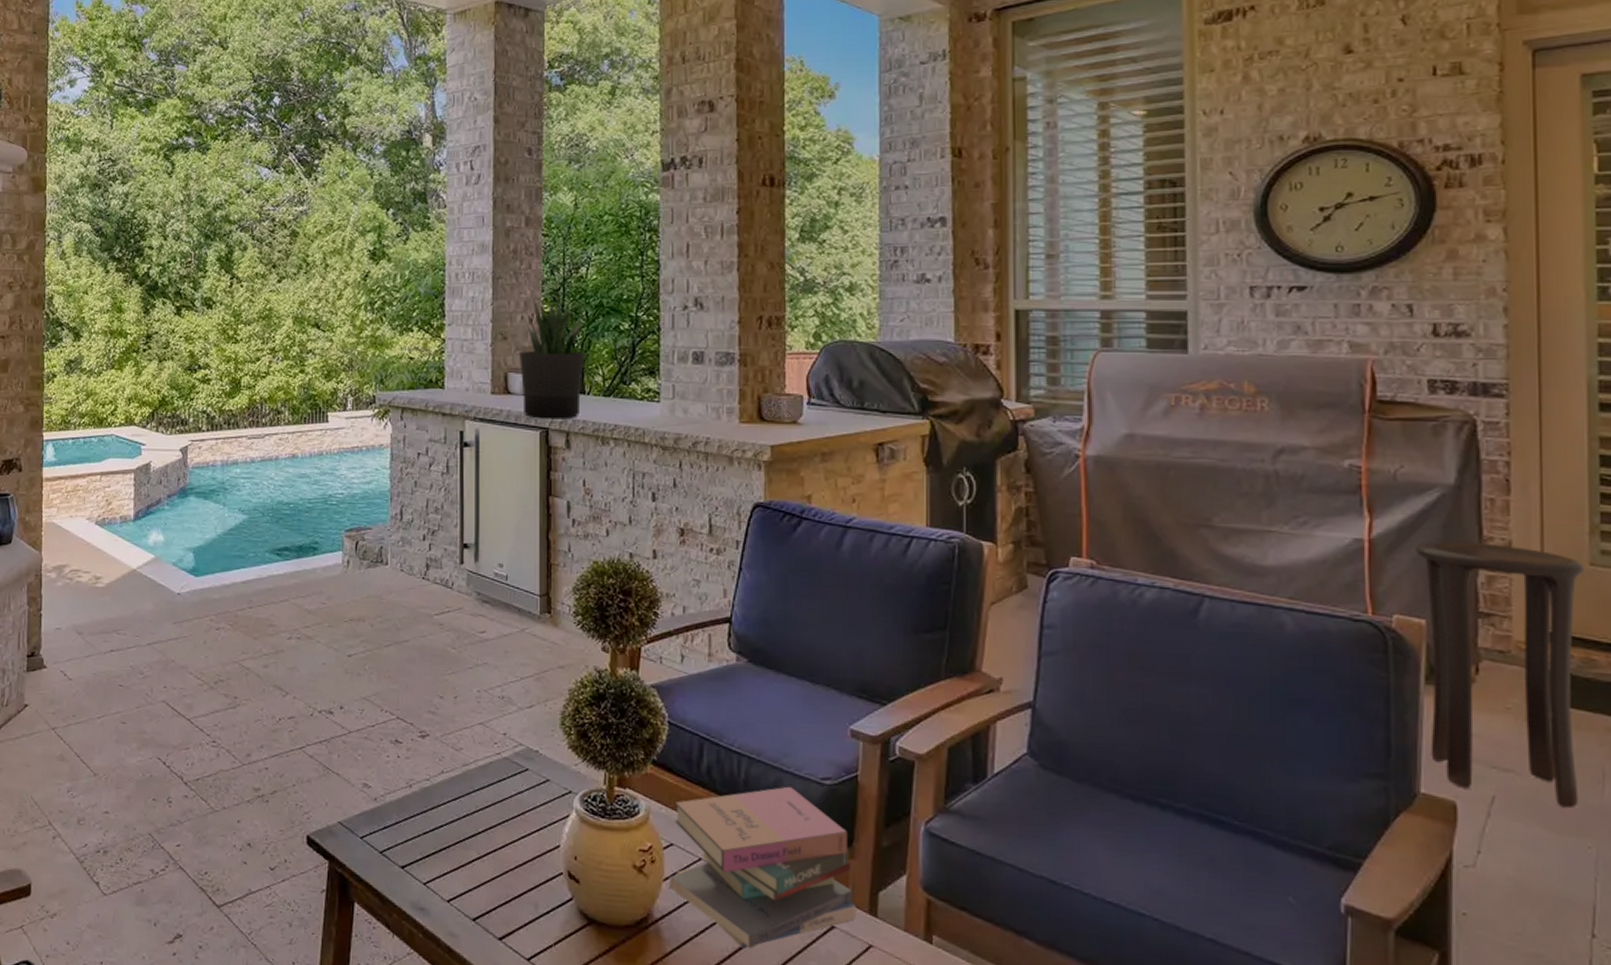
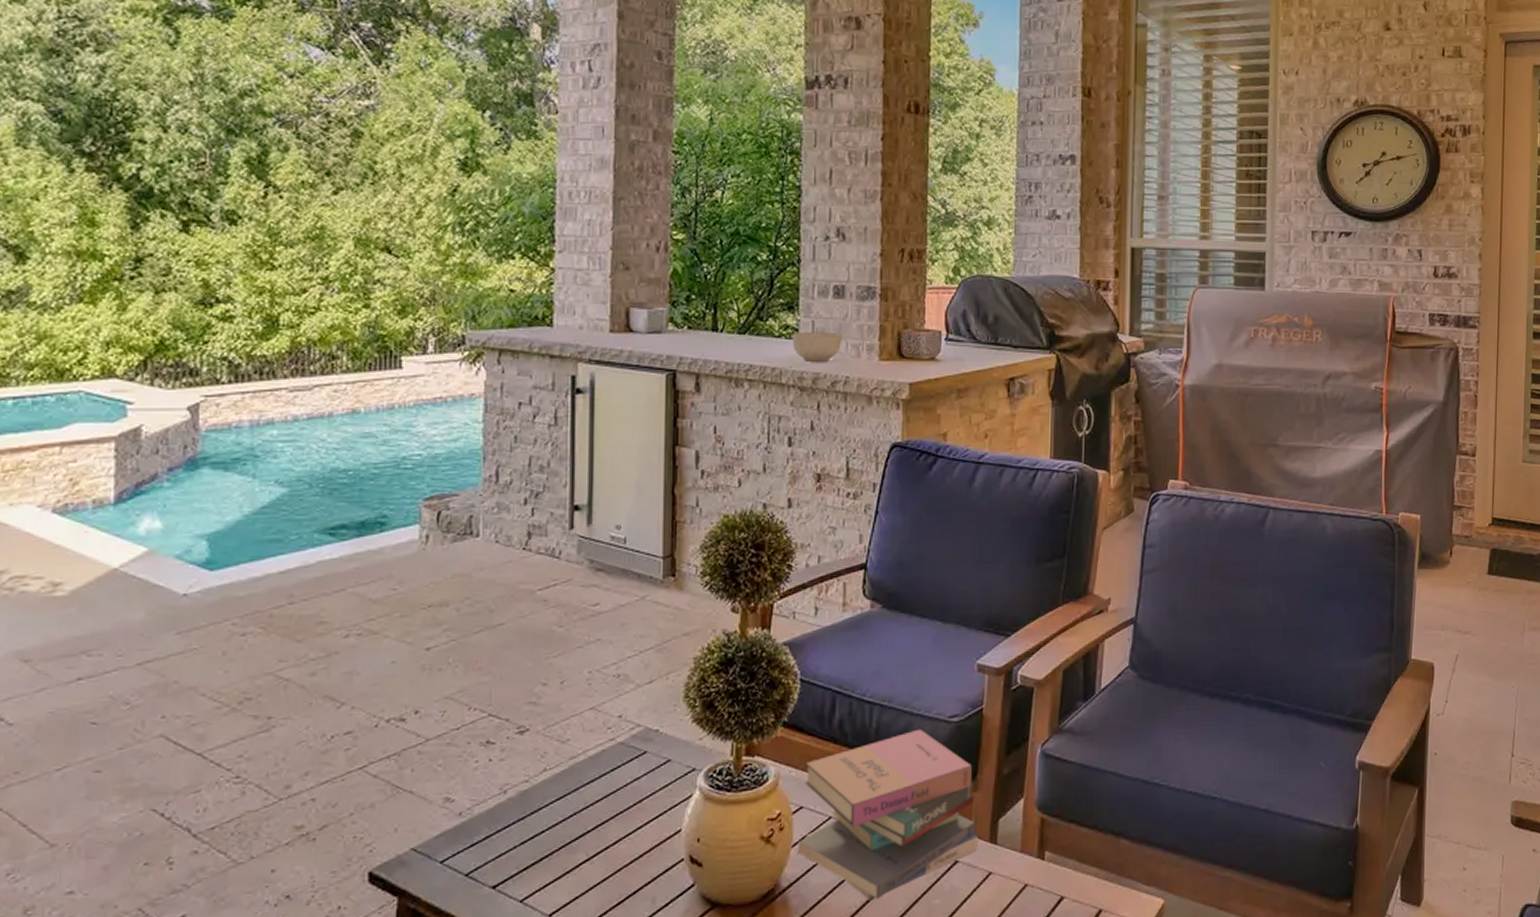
planter: present [518,294,585,419] -> none [642,218,719,360]
bowl: none [654,395,702,423] -> present [792,332,842,362]
stool: present [1415,540,1584,808] -> none [1416,448,1519,657]

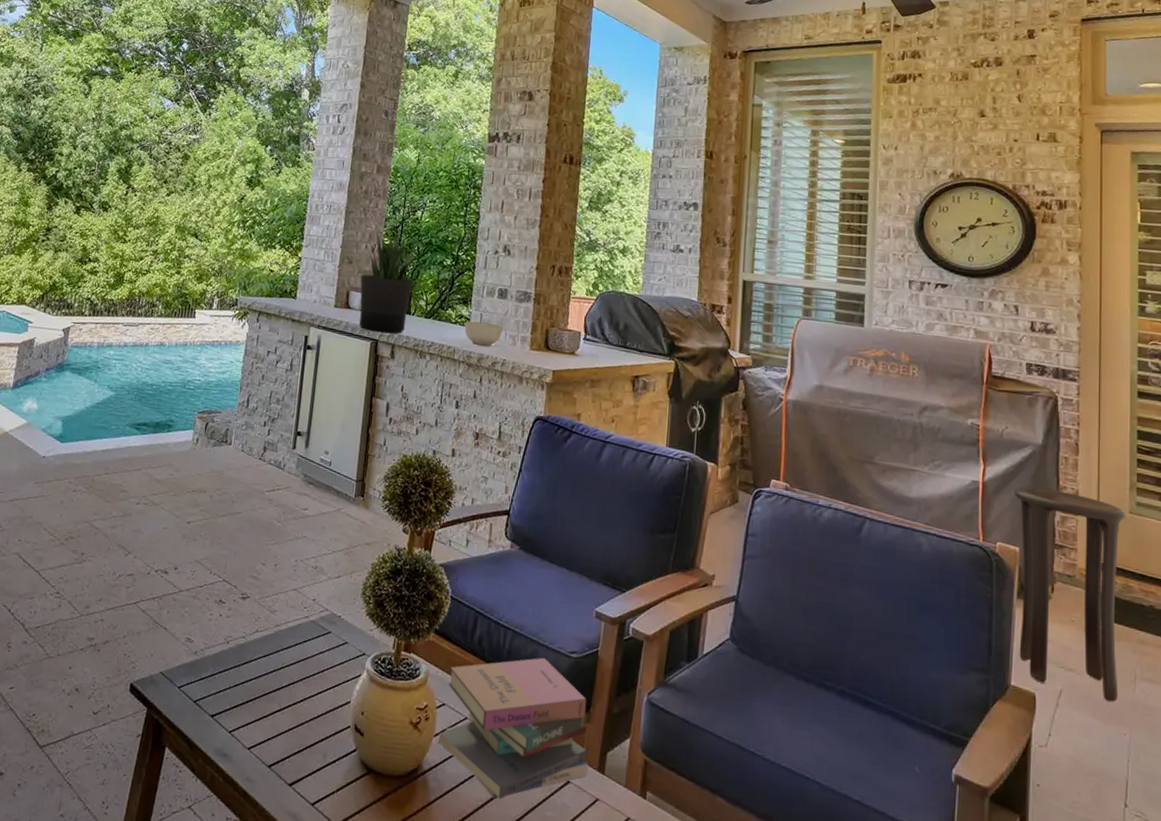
planter: none [642,218,719,360] -> present [359,228,416,334]
stool: none [1416,448,1519,657] -> present [1014,486,1125,702]

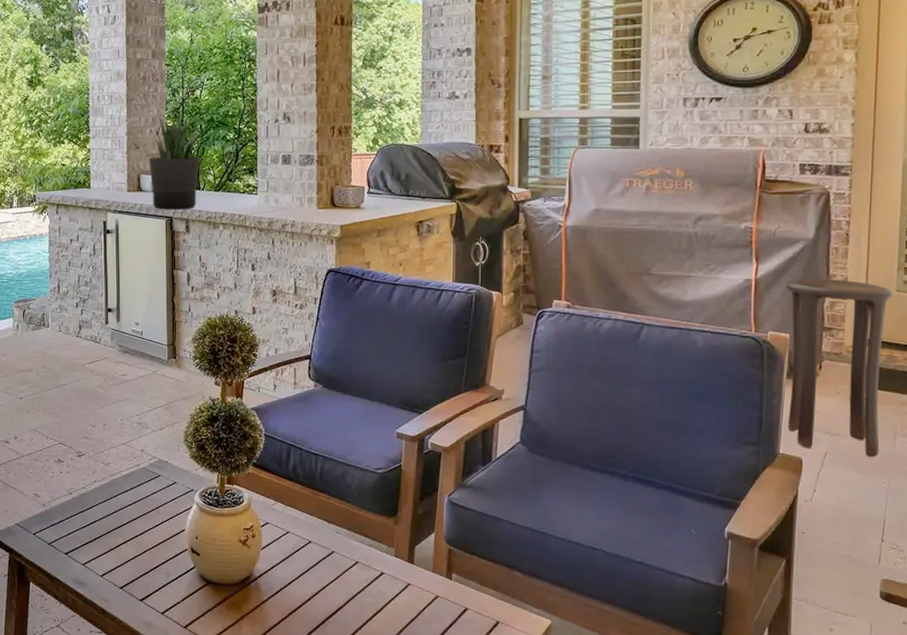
books: present [439,657,588,800] -> none [266,476,399,593]
bowl: present [464,321,503,346] -> none [253,189,289,210]

